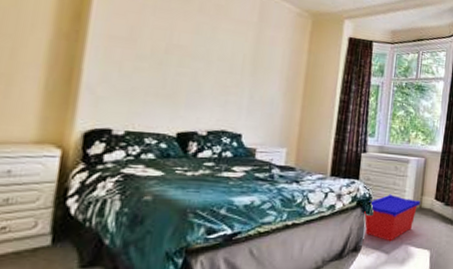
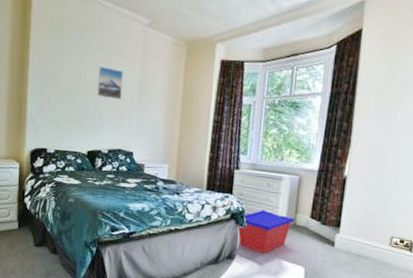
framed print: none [195,28,233,71] -> present [97,66,123,100]

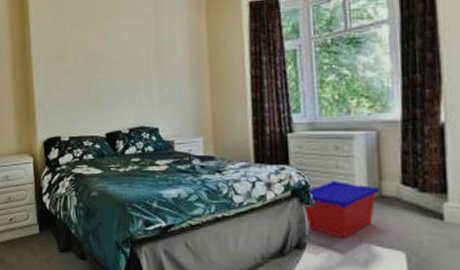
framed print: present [97,66,123,100] -> none [107,33,137,69]

